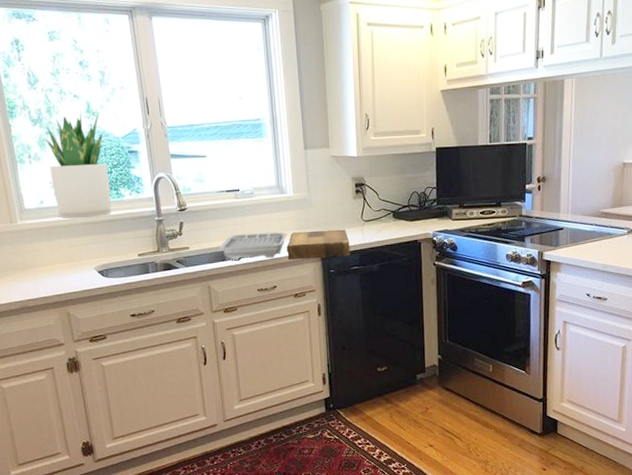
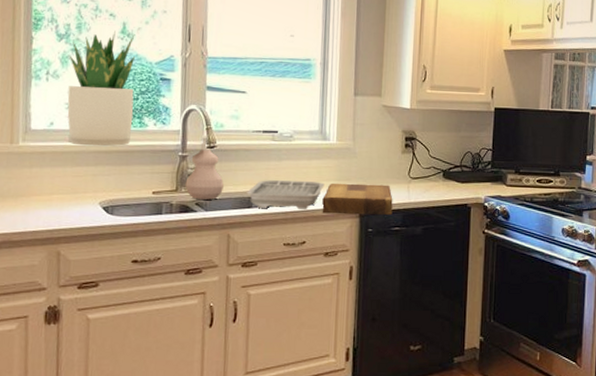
soap bottle: none [165,199,199,258] -> present [185,134,224,201]

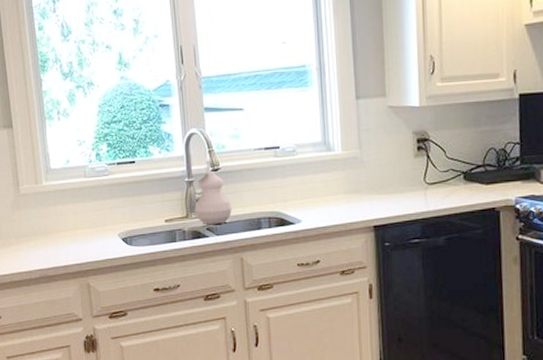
planter: present [67,31,135,147] -> none [75,62,140,180]
dish rack: present [247,180,325,211] -> none [255,196,334,230]
cutting board: present [322,183,393,216] -> none [333,193,410,230]

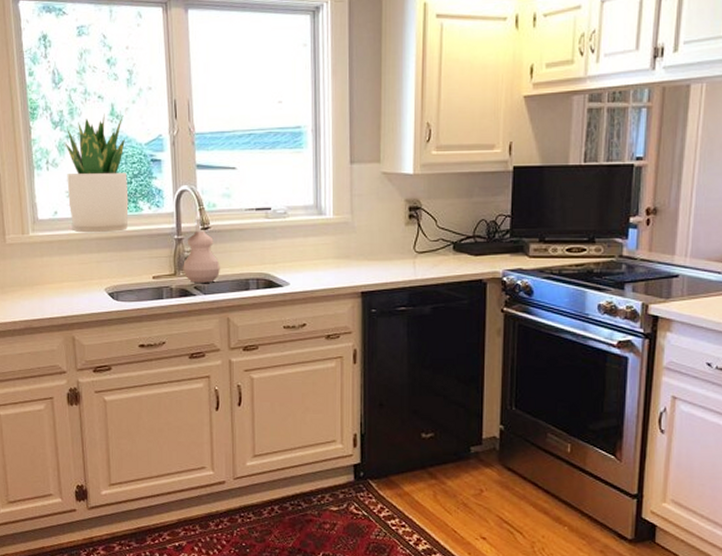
planter: none [75,62,140,180] -> present [64,113,129,233]

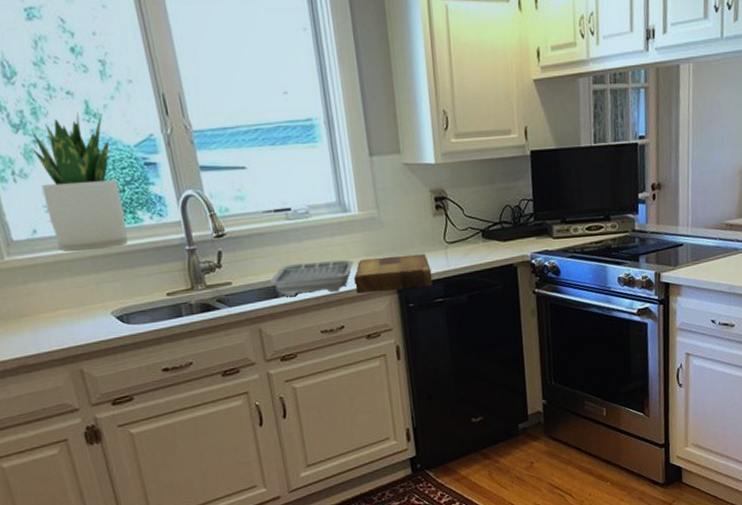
soap bottle: present [183,215,220,284] -> none [200,222,244,296]
dish rack: none [243,259,323,291] -> present [270,259,354,298]
cutting board: none [321,261,397,295] -> present [354,253,433,294]

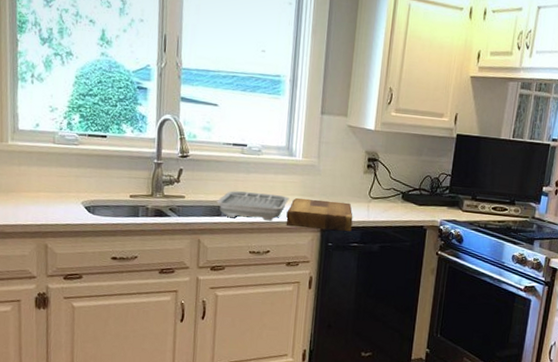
planter: present [32,112,128,253] -> none [51,37,114,150]

